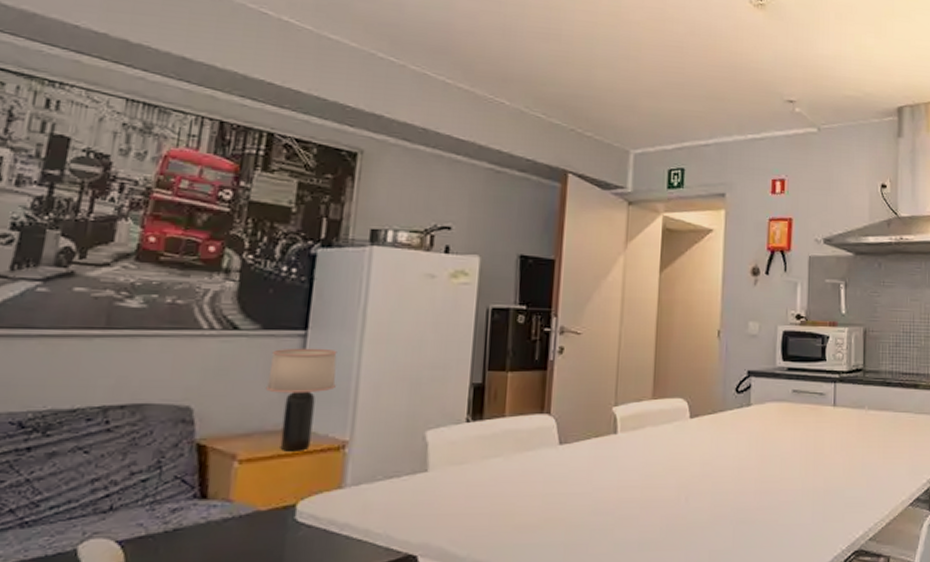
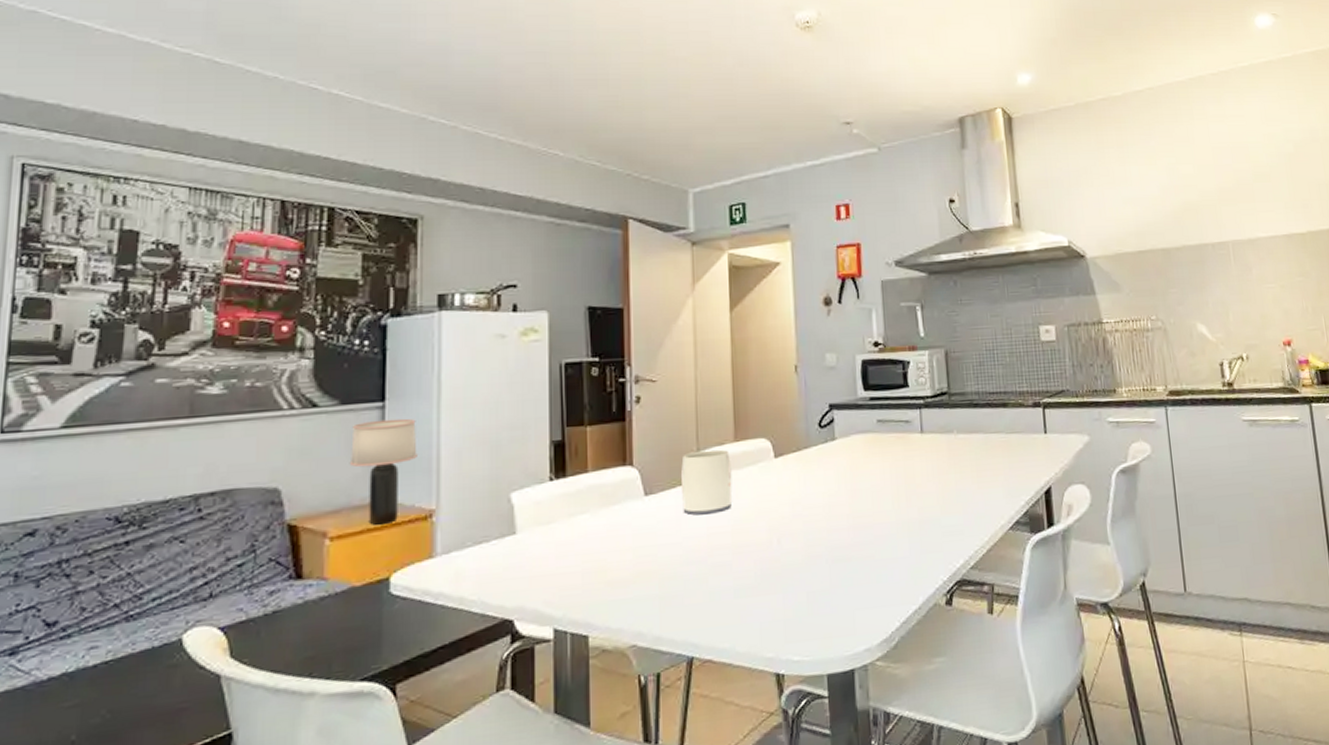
mug: none [595,405,647,468] -> present [680,449,733,516]

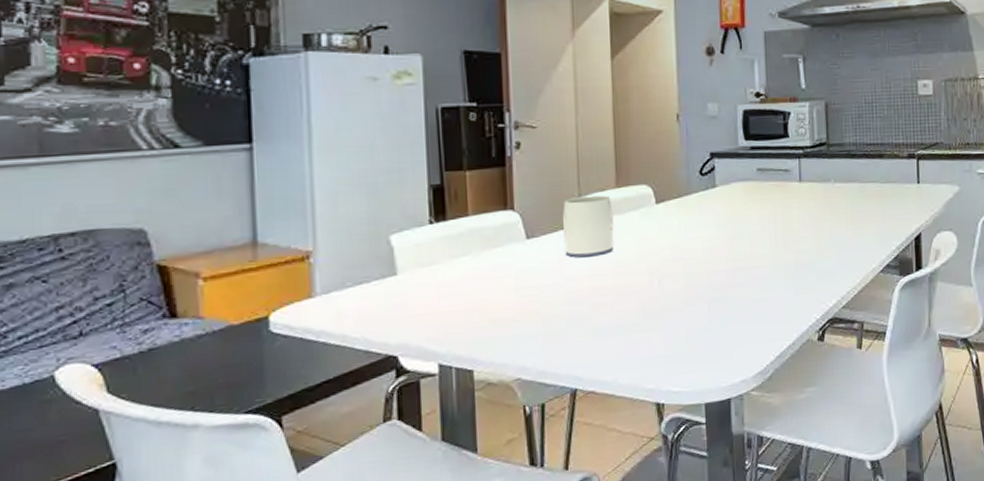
table lamp: present [349,418,417,525] -> none [218,160,290,266]

